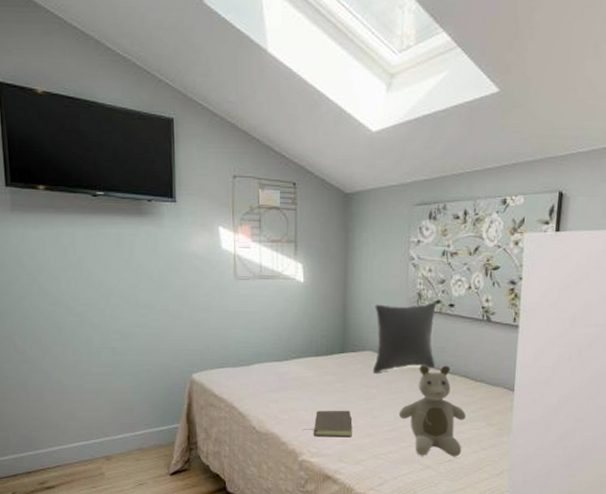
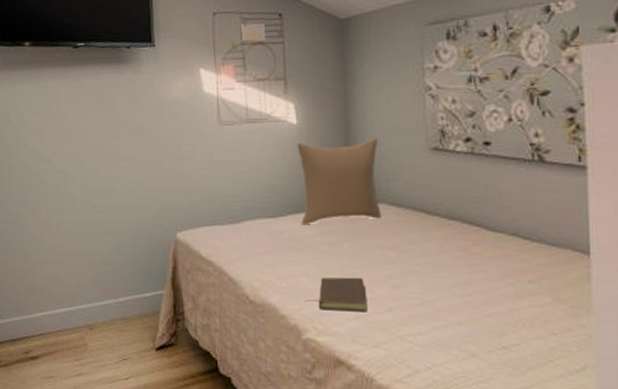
pillow: none [303,297,369,368] -> present [297,137,382,225]
pillow: present [374,302,436,373] -> none [385,140,471,231]
teddy bear: present [398,365,467,457] -> none [427,220,523,343]

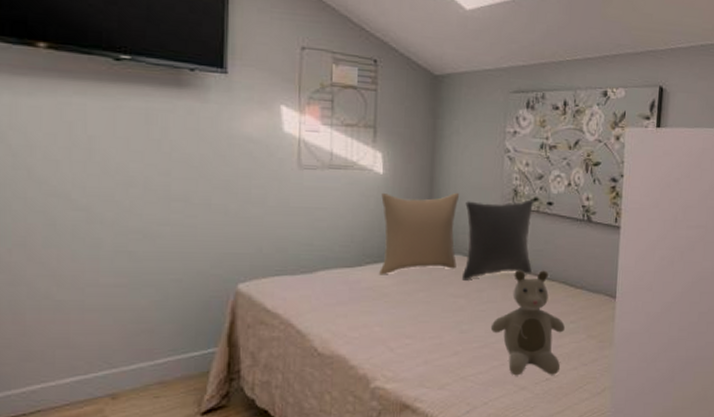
book: present [305,277,368,312] -> none [376,324,437,358]
pillow: none [385,140,471,231] -> present [463,199,533,280]
teddy bear: none [427,220,523,343] -> present [490,270,566,376]

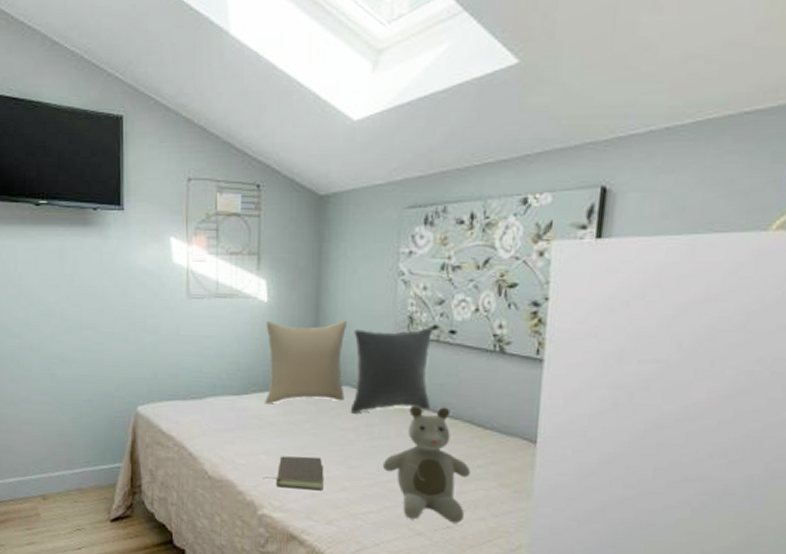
book: none [376,324,437,358] -> present [263,456,324,491]

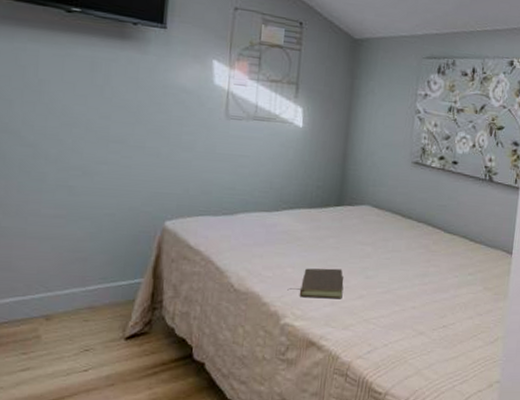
pillow: present [265,320,347,404] -> none [294,145,371,221]
pillow: present [351,327,432,414] -> none [370,156,440,230]
teddy bear: present [382,405,471,524] -> none [394,223,464,323]

